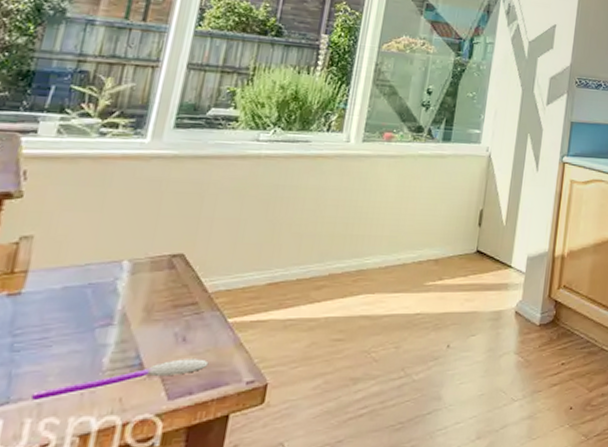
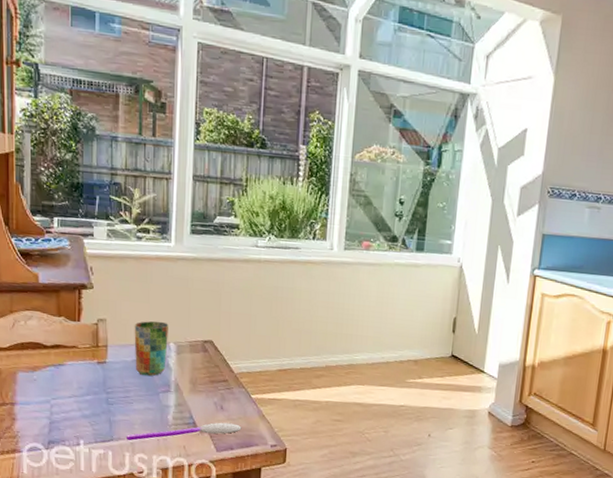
cup: none [64,234,126,307] -> present [134,321,170,377]

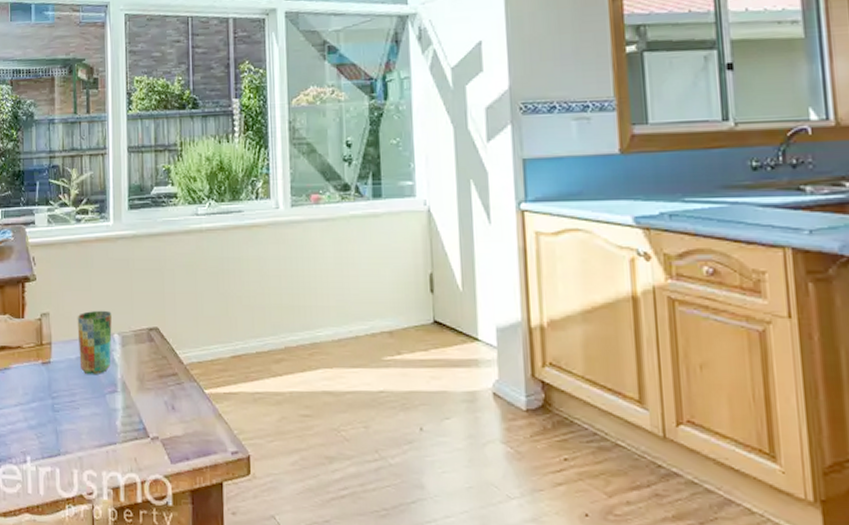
spoon: present [127,422,242,441] -> none [74,426,197,454]

